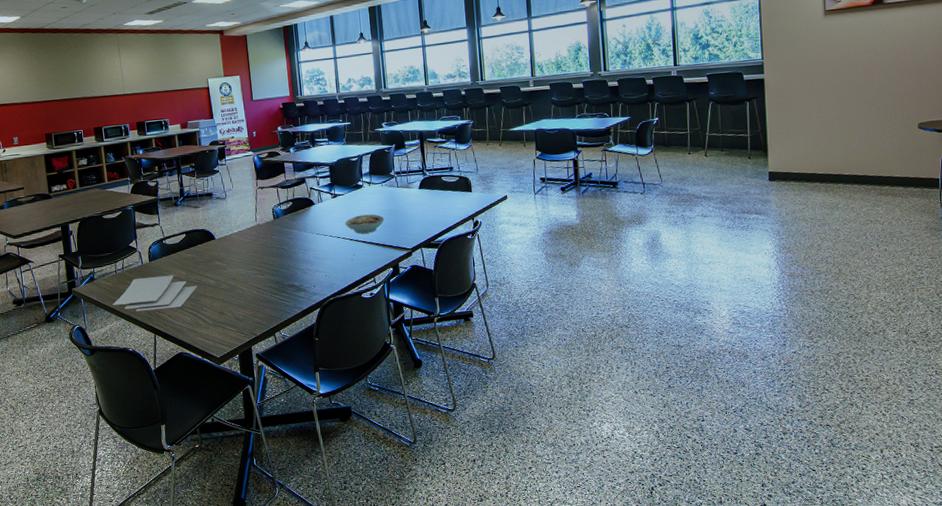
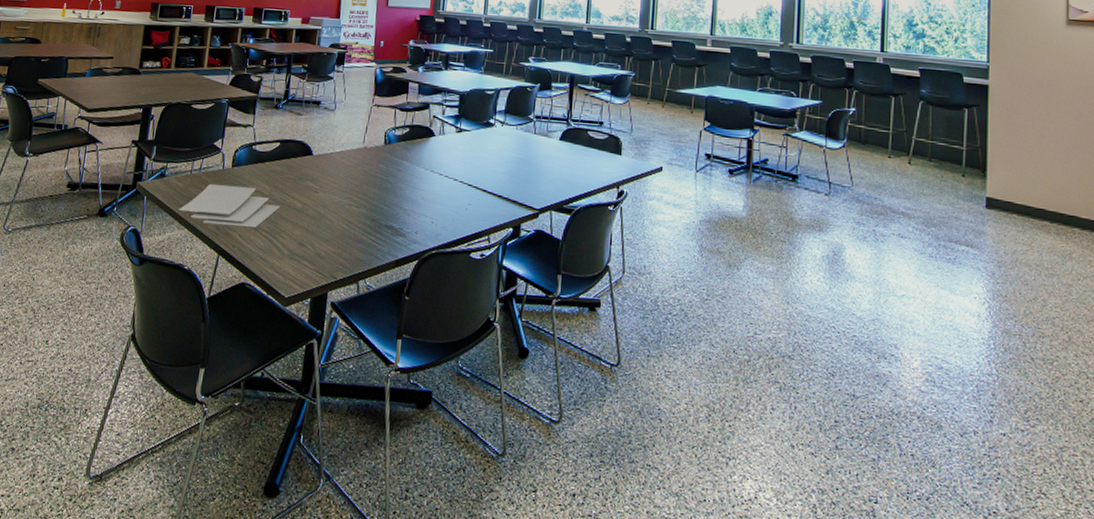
salad: present [345,214,385,234] -> none [466,158,513,182]

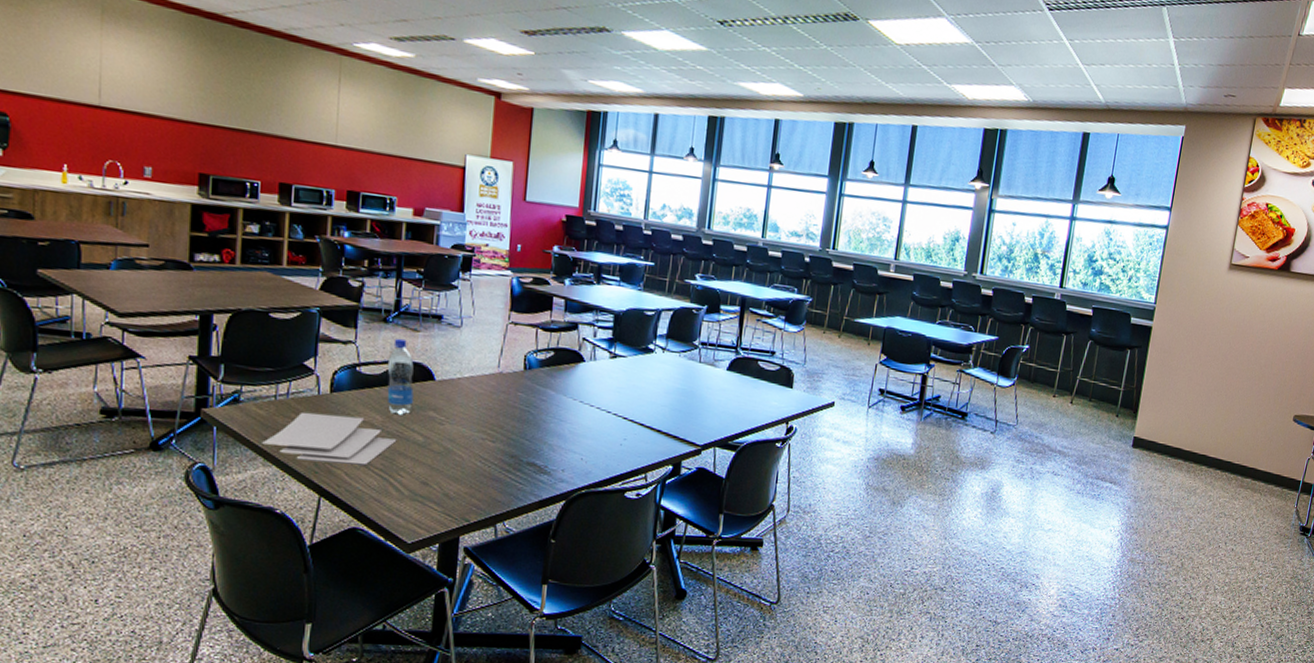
bottle: none [274,121,297,186] -> present [387,338,414,416]

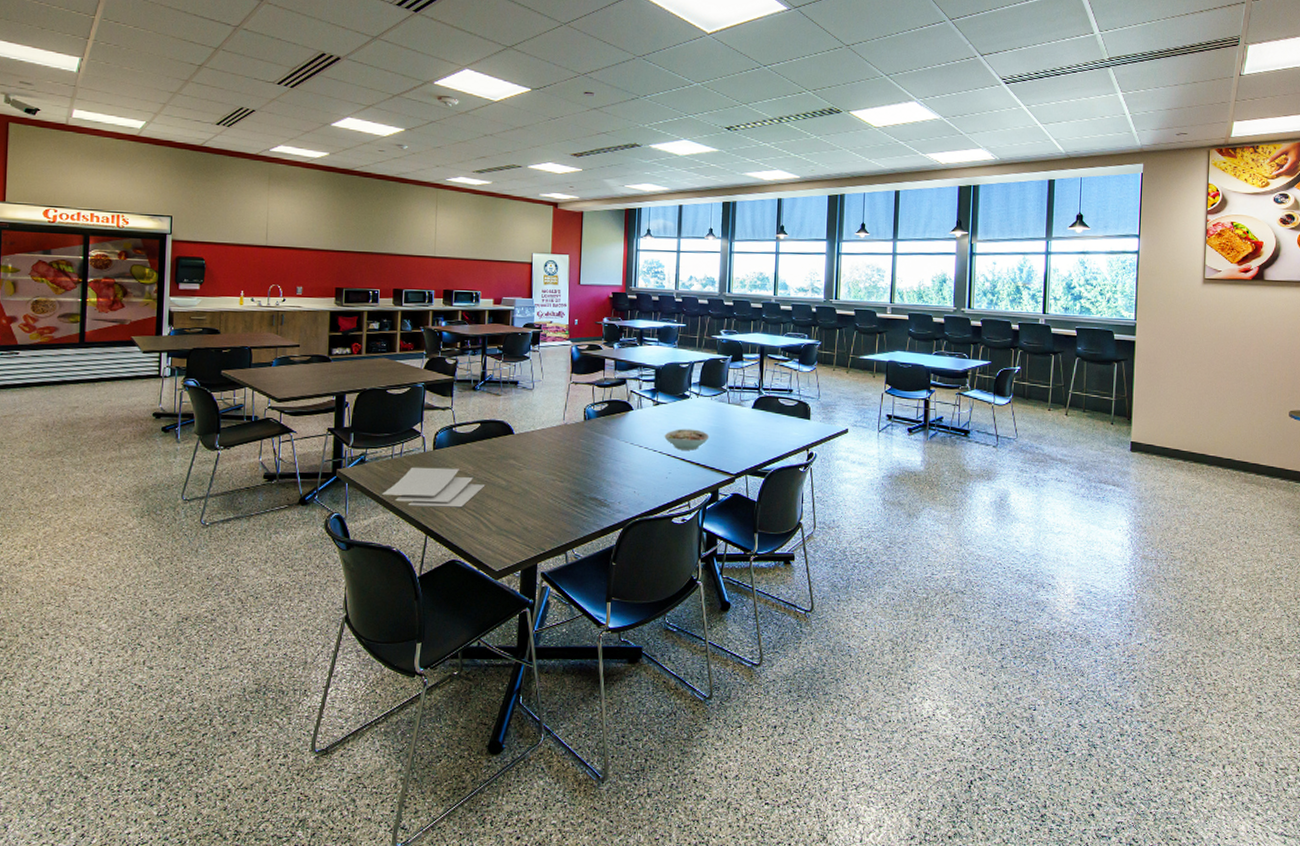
bottle: present [387,338,414,416] -> none [476,402,497,466]
salad: none [620,388,675,415] -> present [664,429,709,450]

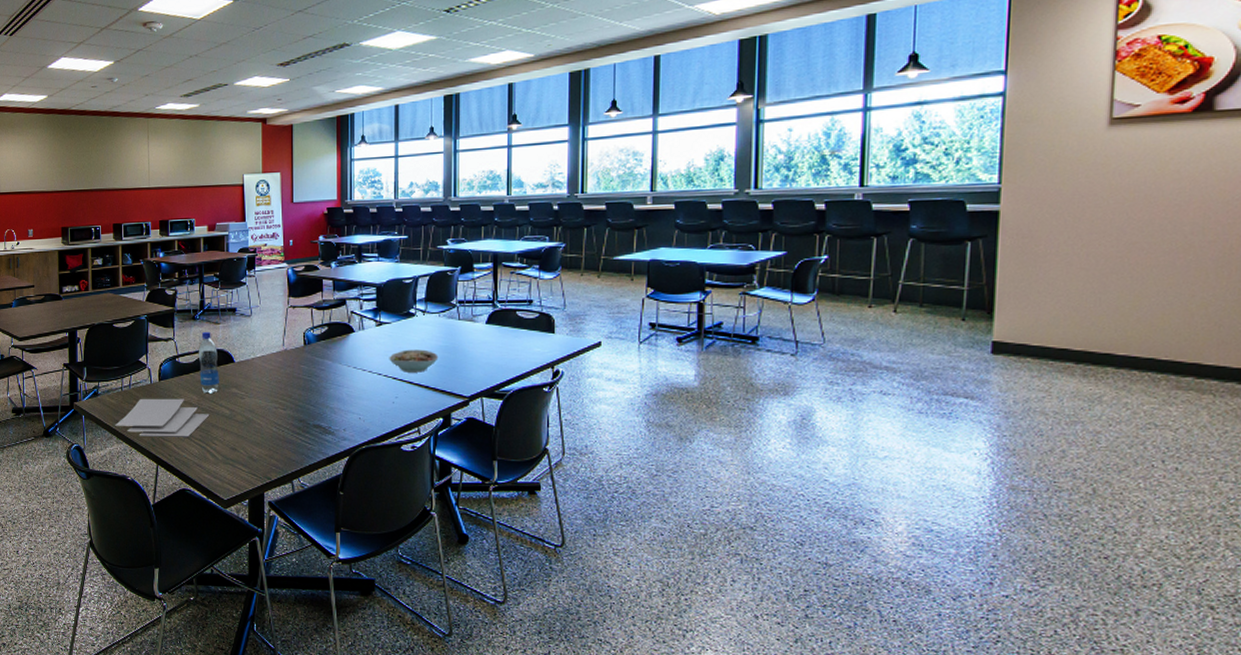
bottle: none [476,402,497,466] -> present [198,331,219,395]

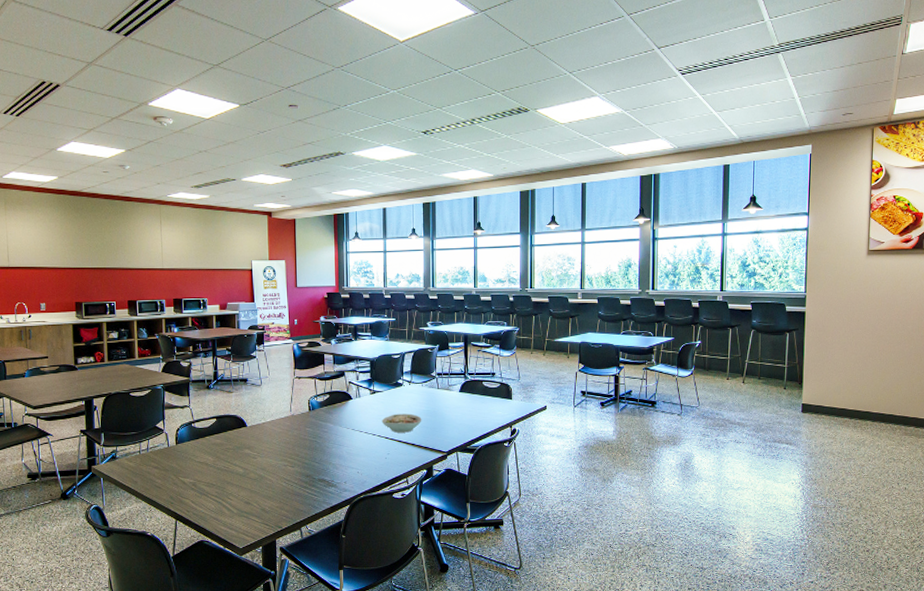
papers: present [115,398,210,437] -> none [134,460,225,495]
bottle: present [198,331,219,395] -> none [212,399,233,456]

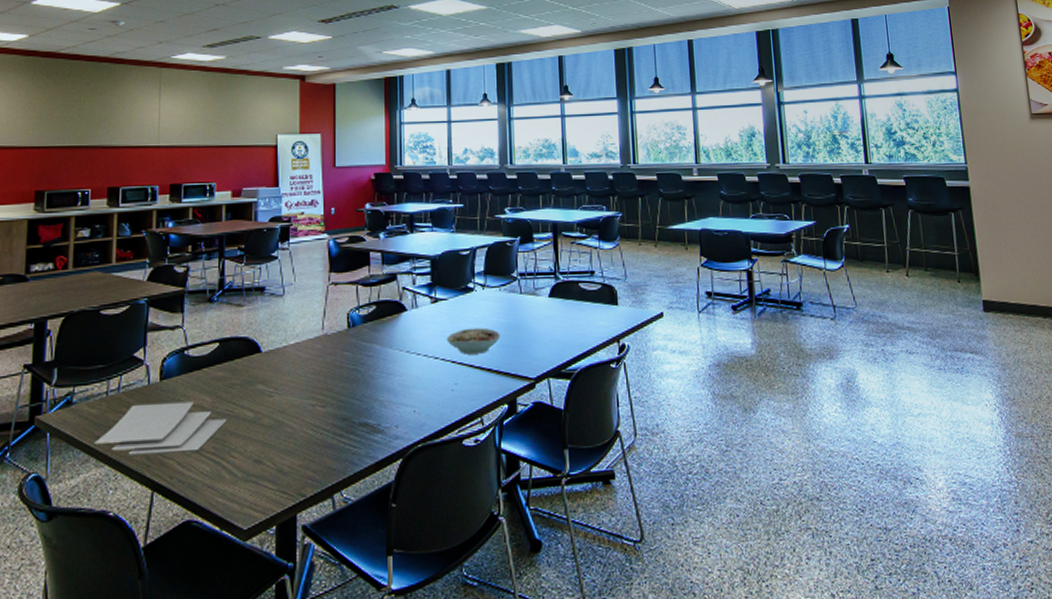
papers: none [134,460,225,495] -> present [94,401,228,455]

